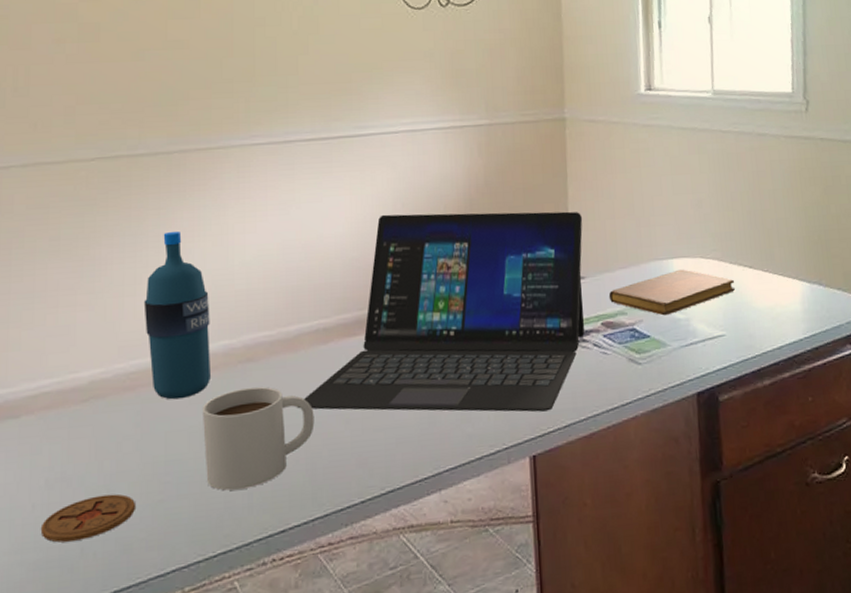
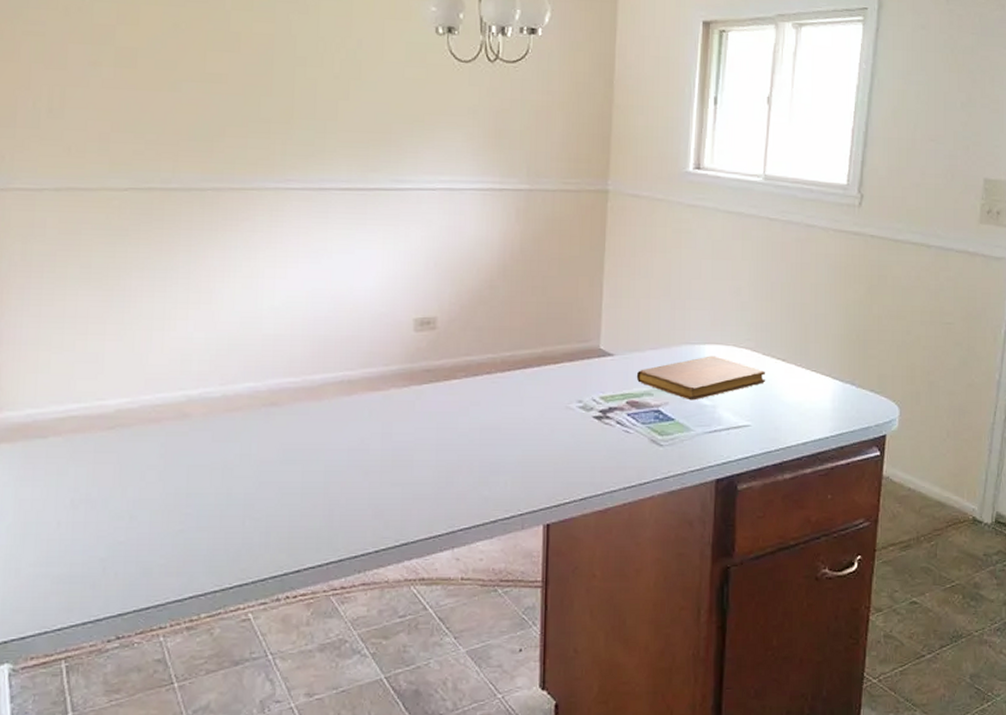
coaster: present [40,494,135,543] -> none [64,520,156,560]
water bottle: present [143,231,212,400] -> none [171,269,237,436]
mug: present [202,387,315,491] -> none [224,432,334,527]
laptop: present [297,211,584,412] -> none [318,272,617,483]

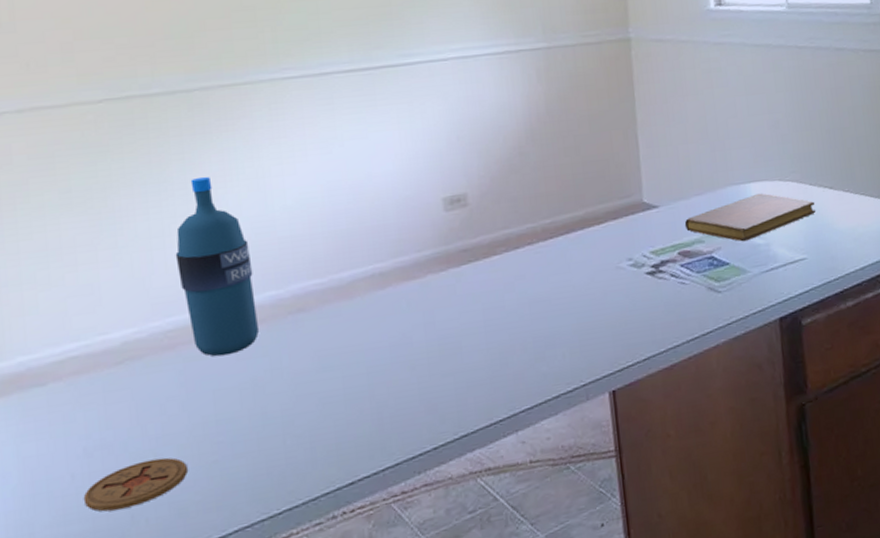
coaster: none [64,520,156,560] -> present [83,457,188,512]
water bottle: none [171,269,237,436] -> present [175,176,260,357]

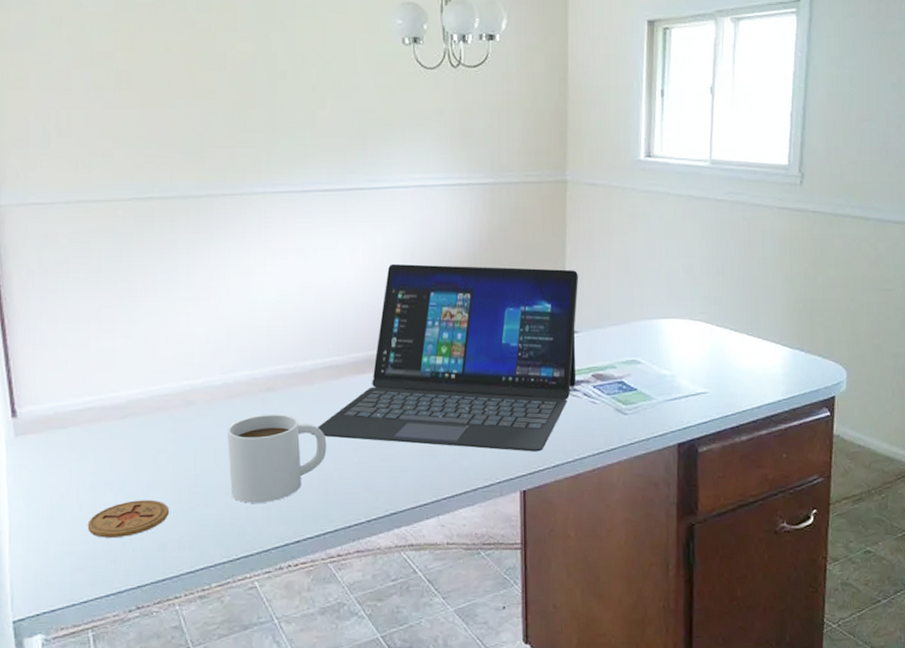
water bottle: present [175,176,260,357] -> none [175,269,236,421]
mug: none [251,337,378,447] -> present [227,414,327,503]
laptop: none [357,138,661,358] -> present [311,263,579,452]
notebook: present [684,193,815,242] -> none [600,329,720,371]

